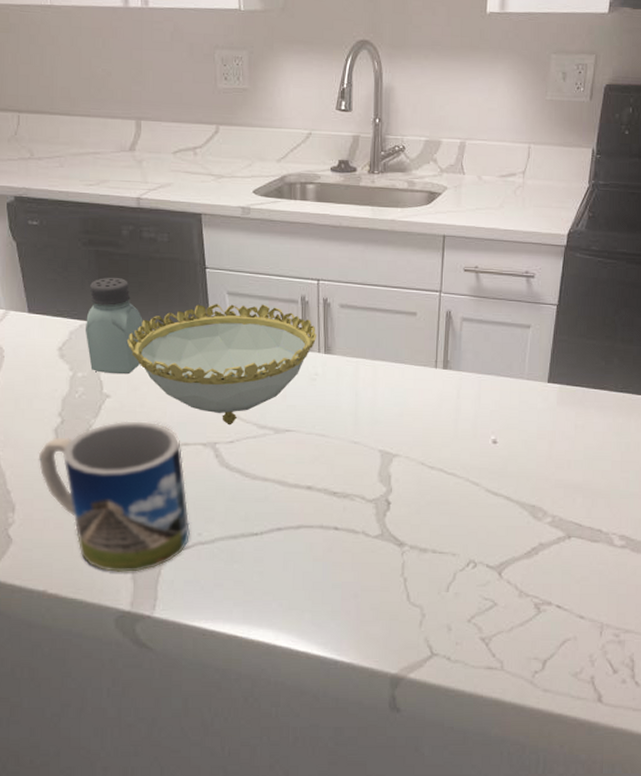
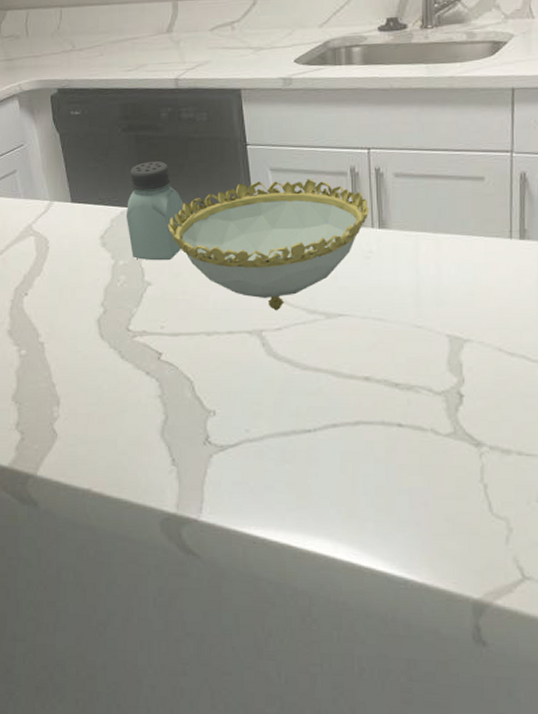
mug: present [38,421,190,572] -> none [81,309,237,471]

